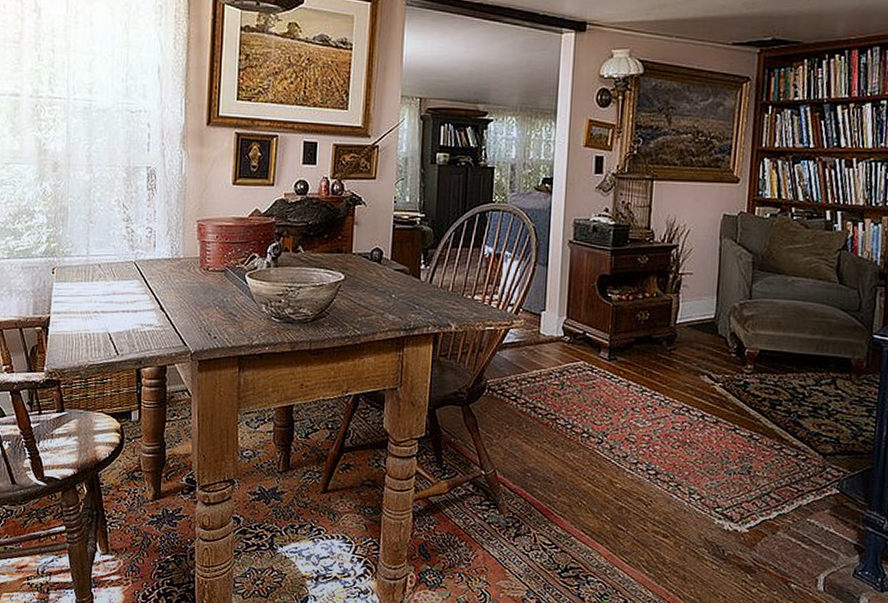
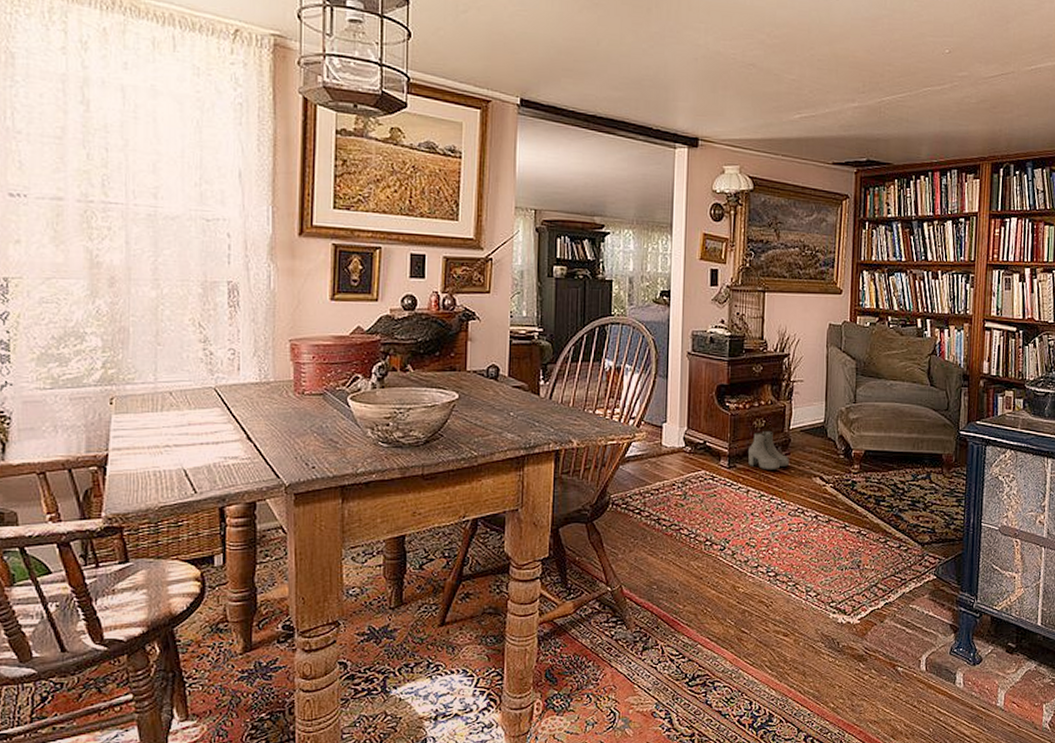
boots: none [630,323,675,366] -> present [748,430,789,470]

